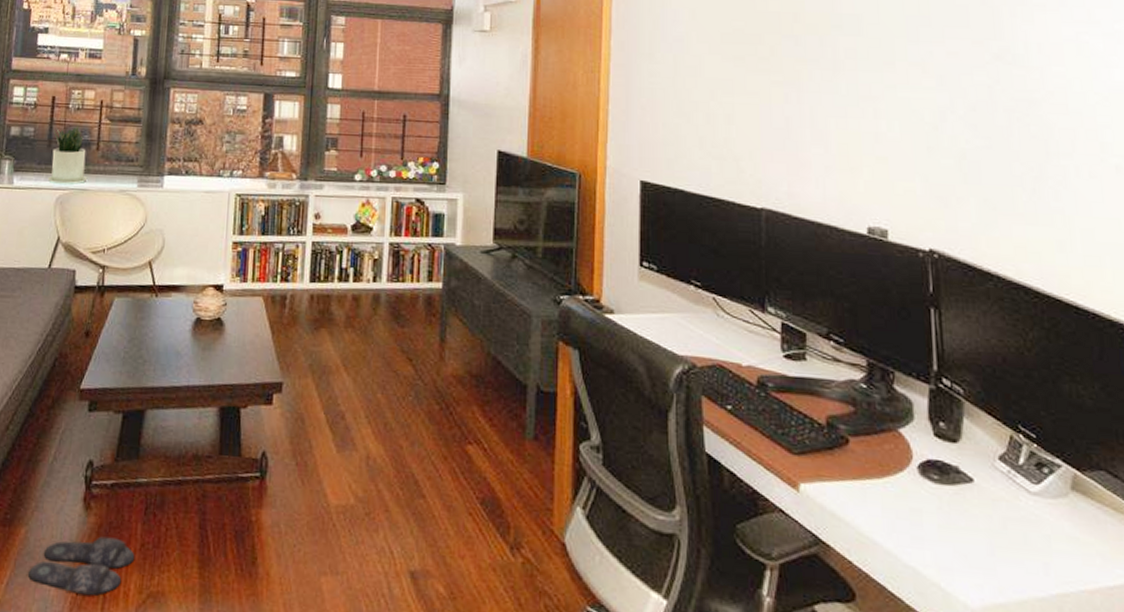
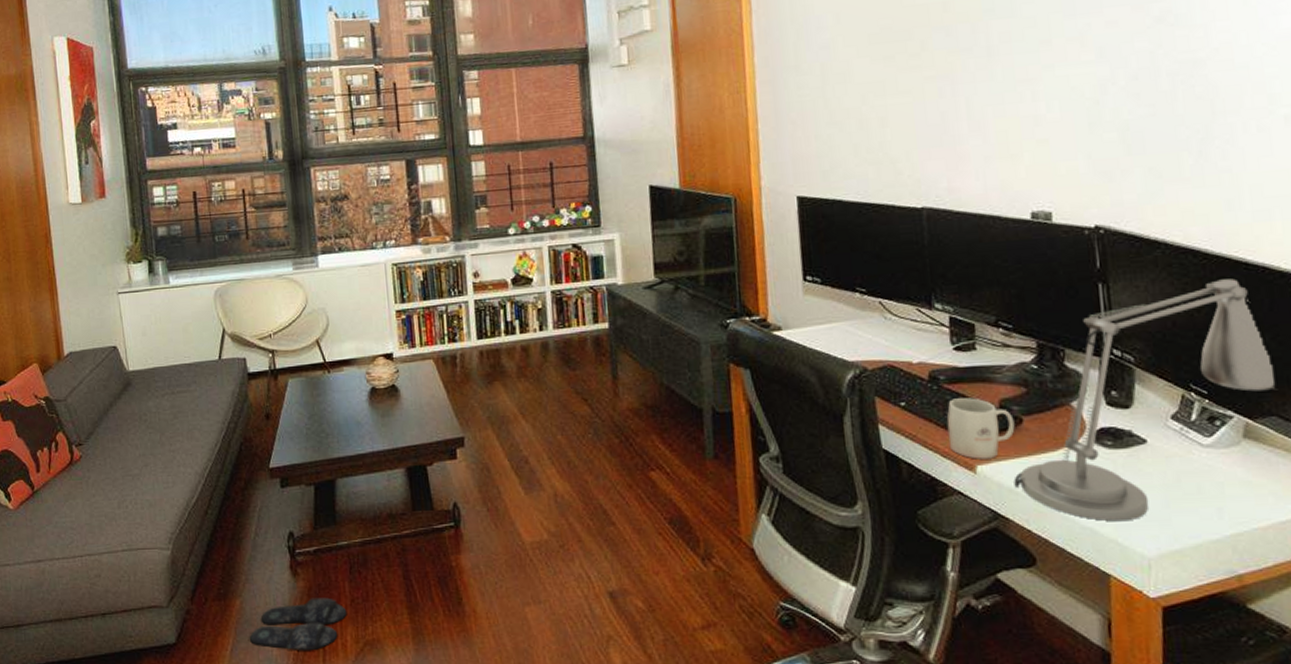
planter: present [47,125,88,185] -> none [200,217,242,278]
mug: none [772,408,841,478] -> present [946,398,1015,459]
desk lamp: none [837,320,1107,565] -> present [1014,279,1278,522]

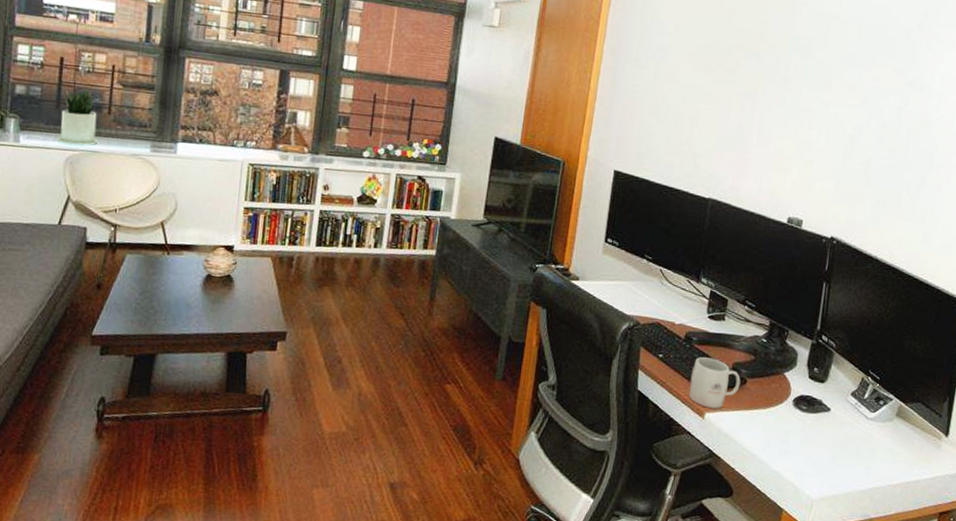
planter: none [200,217,242,278] -> present [56,88,99,146]
slippers: present [250,597,347,651] -> none [42,460,145,509]
desk lamp: present [1014,279,1278,522] -> none [729,294,927,469]

